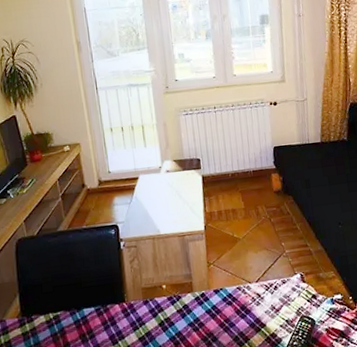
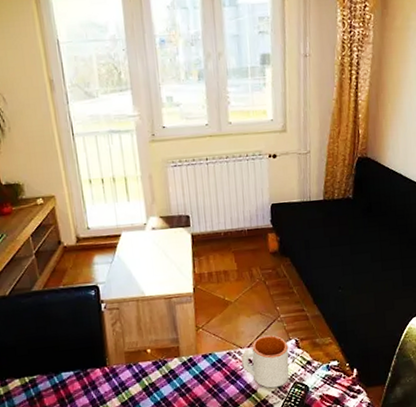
mug: none [250,270,296,322] -> present [241,335,289,388]

